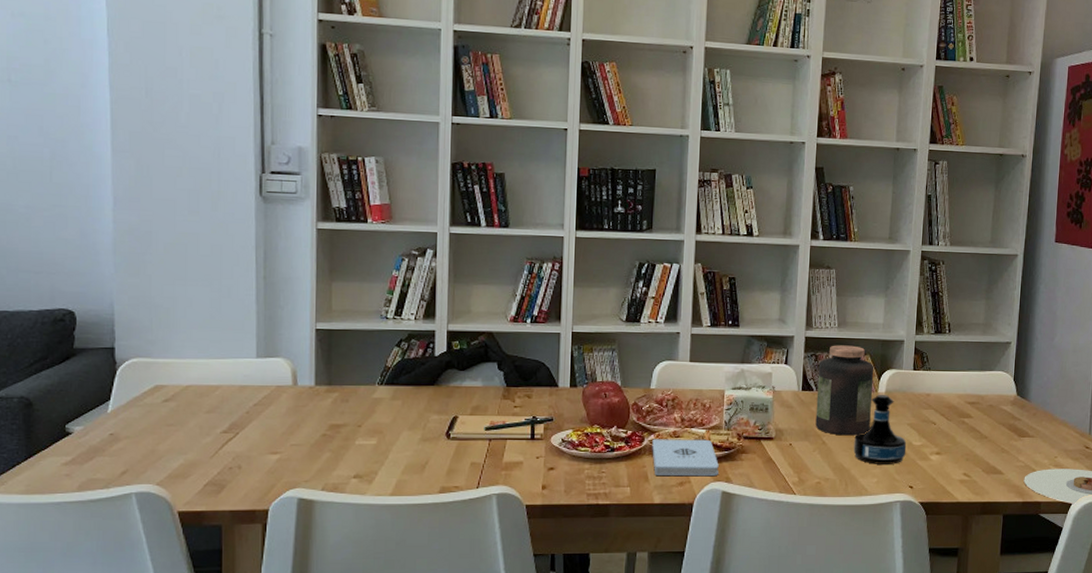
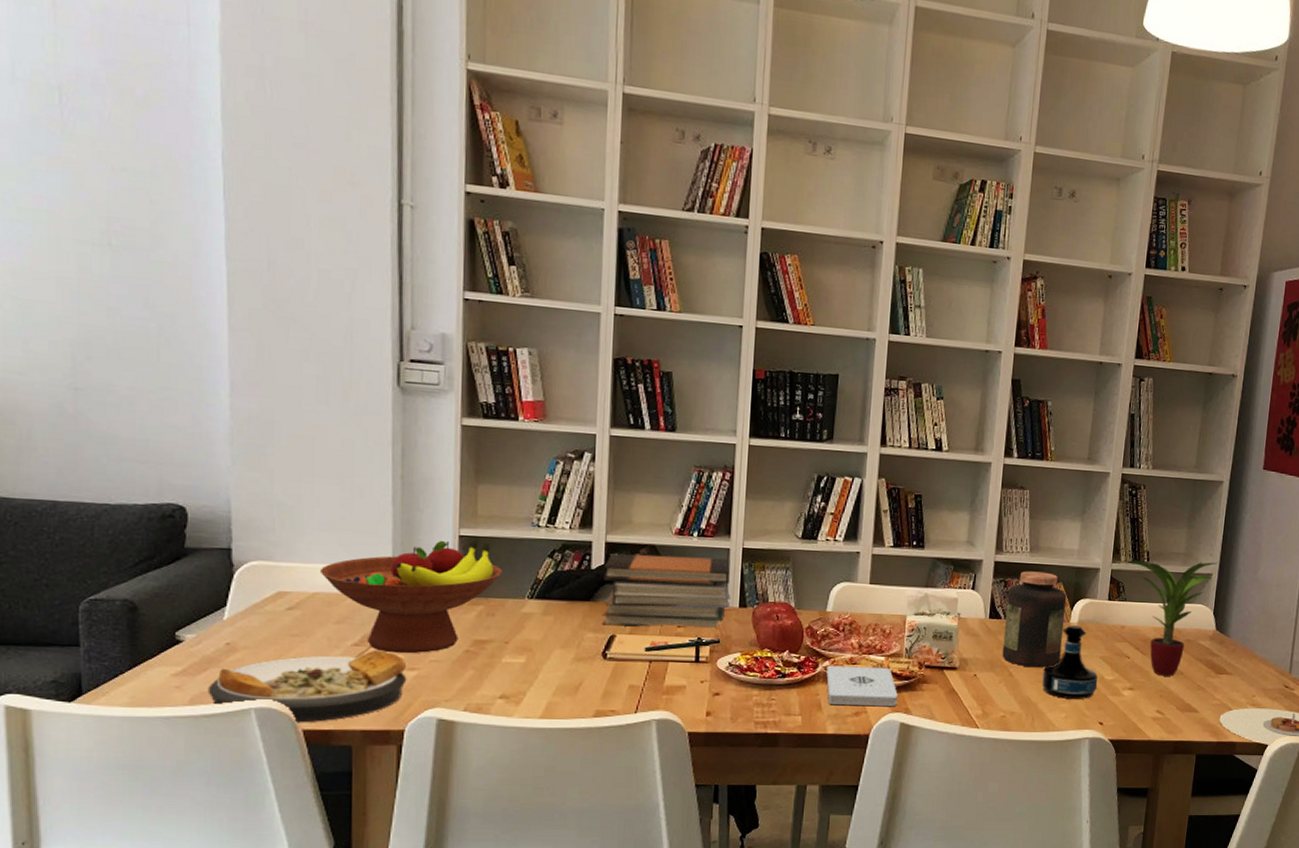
plate: none [94,436,270,505] -> present [207,650,407,723]
fruit bowl: none [192,330,355,439] -> present [319,537,502,654]
book stack: none [445,340,562,408] -> present [601,553,731,628]
potted plant: none [930,330,1016,441] -> present [1128,559,1218,676]

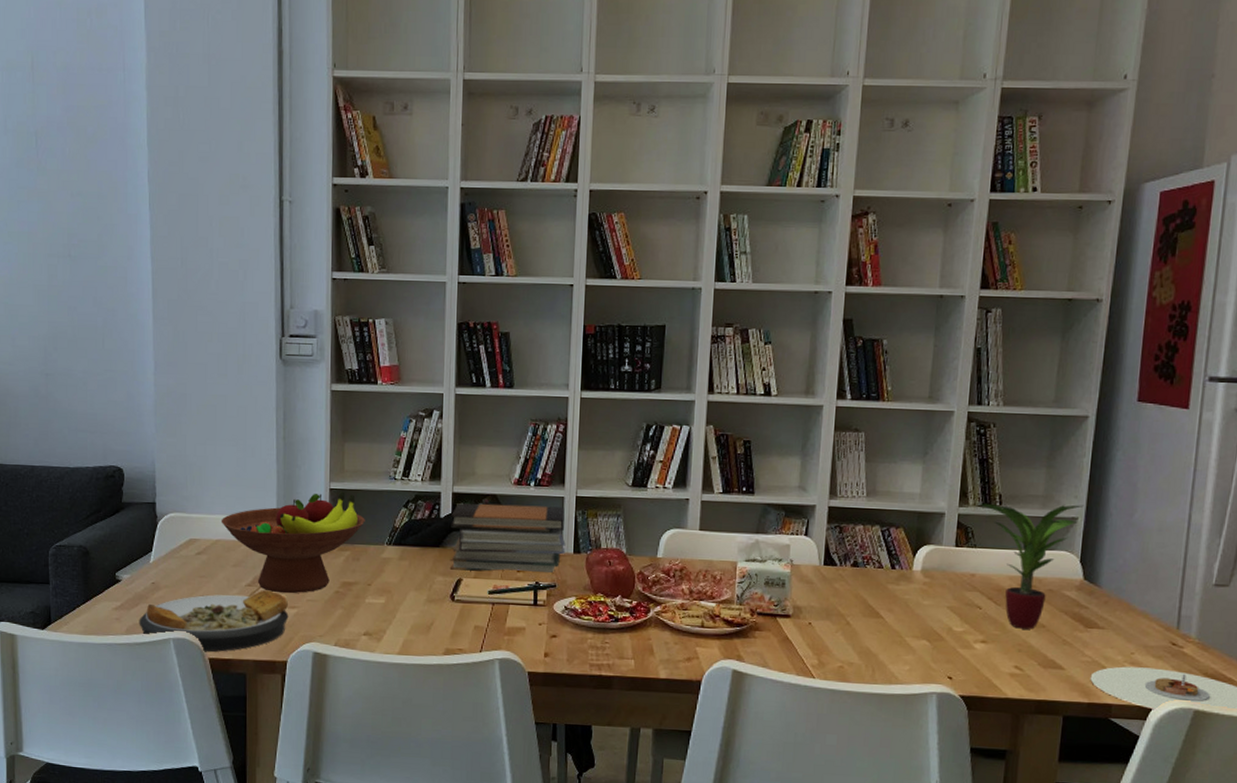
notepad: present [826,665,898,706] -> none [658,610,730,653]
jar: present [1002,571,1067,668] -> none [838,516,909,617]
tequila bottle: present [1042,625,1098,699] -> none [882,573,946,652]

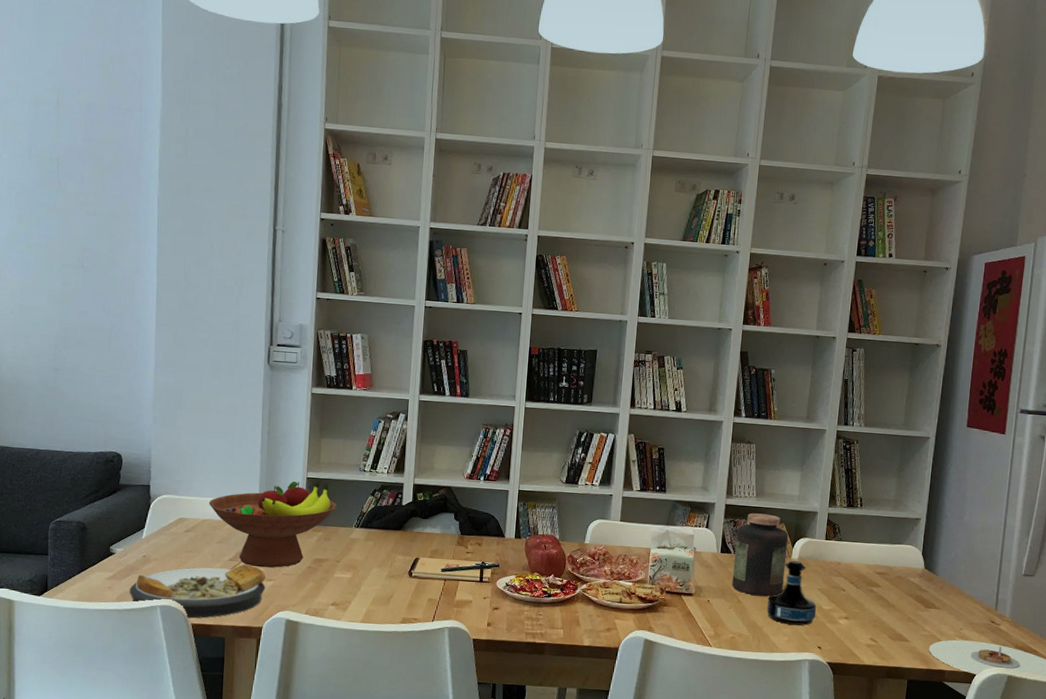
book stack: present [449,503,566,573] -> none [409,493,509,554]
jar: none [838,516,909,617] -> present [732,513,789,597]
tequila bottle: none [882,573,946,652] -> present [766,560,817,626]
potted plant: present [977,503,1084,629] -> none [843,504,925,609]

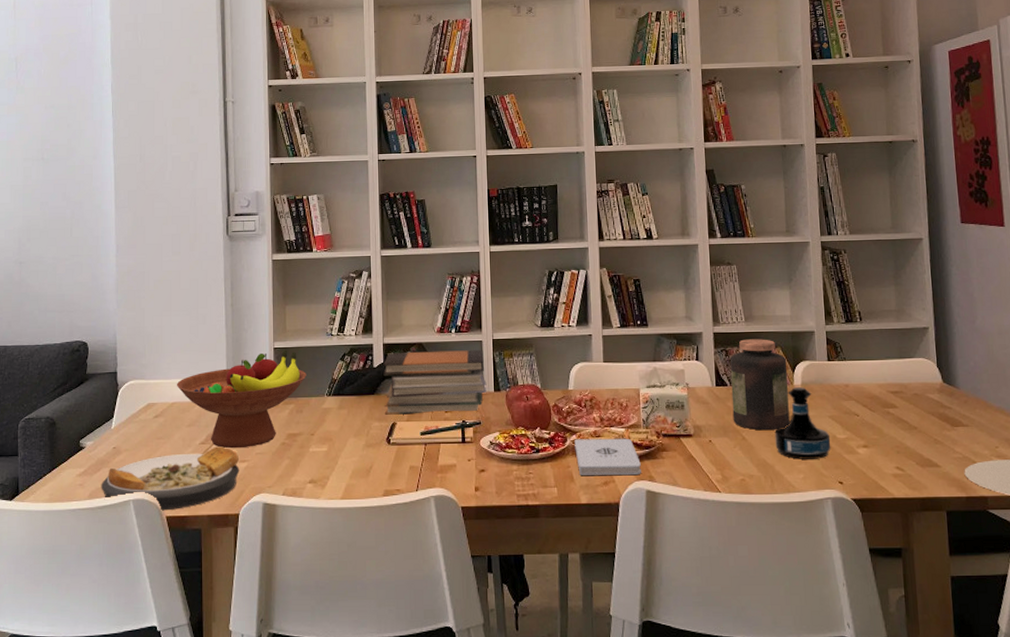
book stack: none [409,493,509,554] -> present [383,350,487,415]
notepad: none [584,588,643,625] -> present [574,438,641,475]

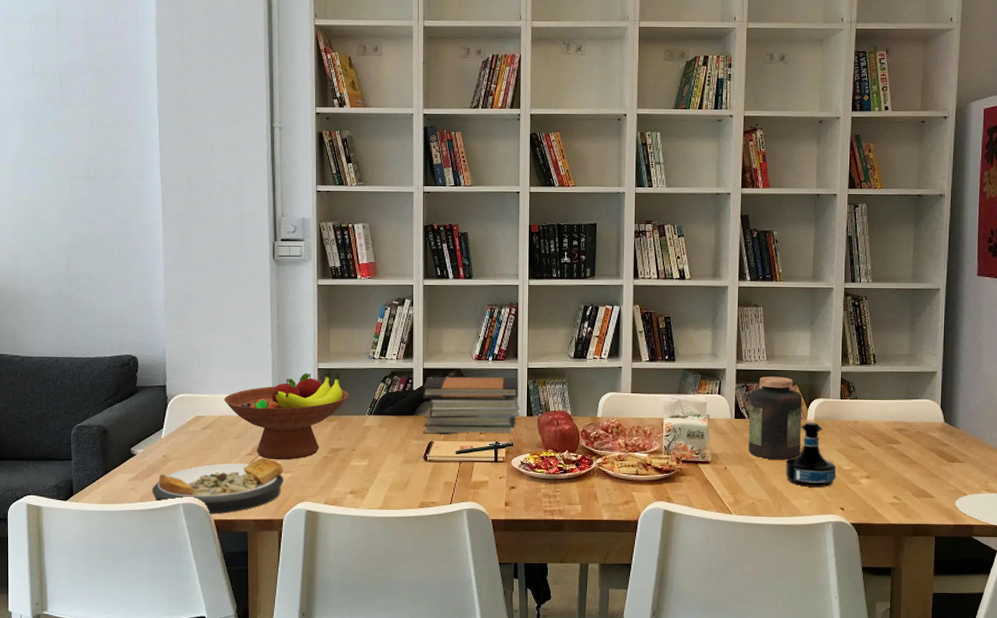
notepad: present [574,438,641,475] -> none [600,462,660,496]

